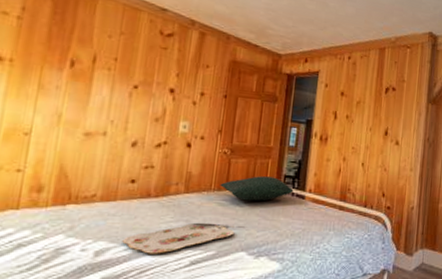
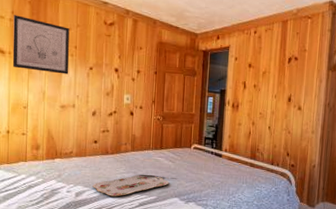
wall art: none [13,12,109,93] -> present [12,15,70,75]
pillow: present [220,176,294,201] -> none [156,138,213,158]

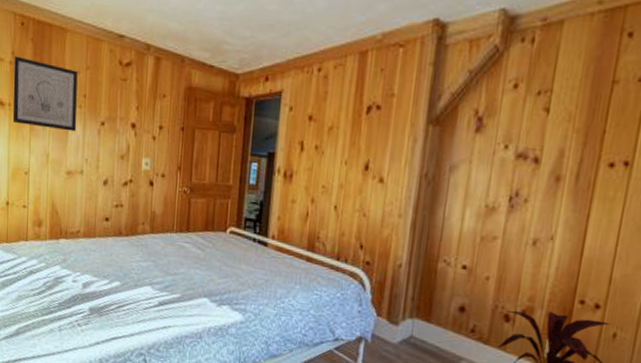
serving tray: present [92,174,170,197] -> none [103,264,197,292]

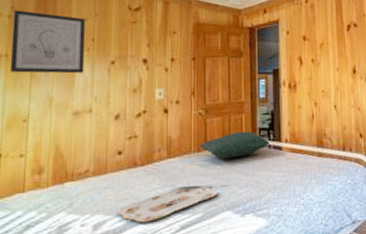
serving tray: none [103,264,197,292] -> present [116,185,219,223]
pillow: none [181,218,255,246] -> present [199,131,270,159]

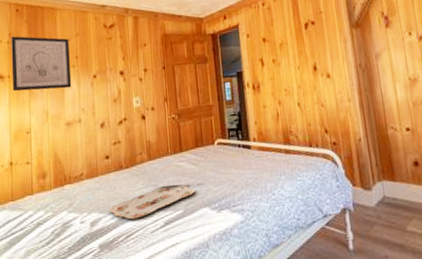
pillow: present [199,131,270,159] -> none [175,132,239,159]

